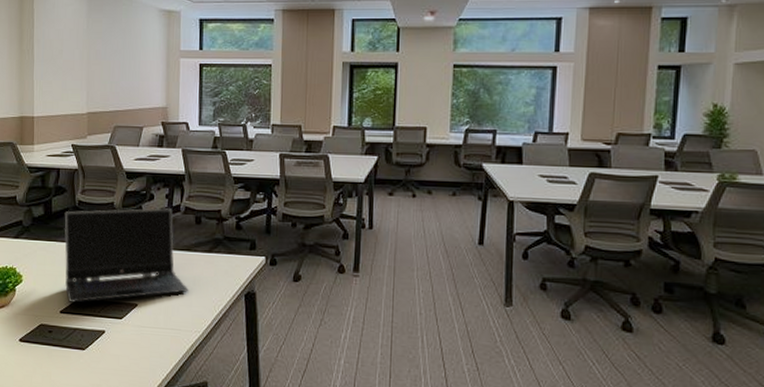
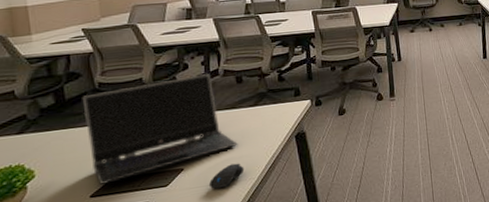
computer mouse: none [157,310,192,334] -> present [208,163,245,189]

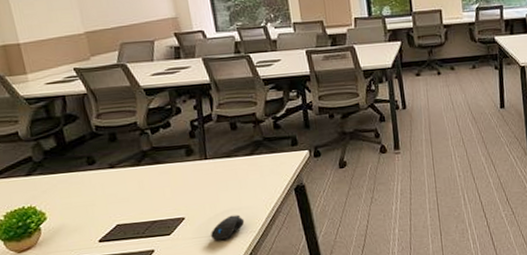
laptop computer: present [82,73,238,185] -> none [81,118,237,231]

